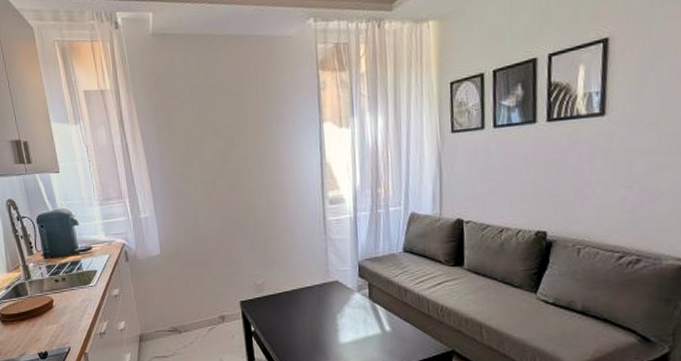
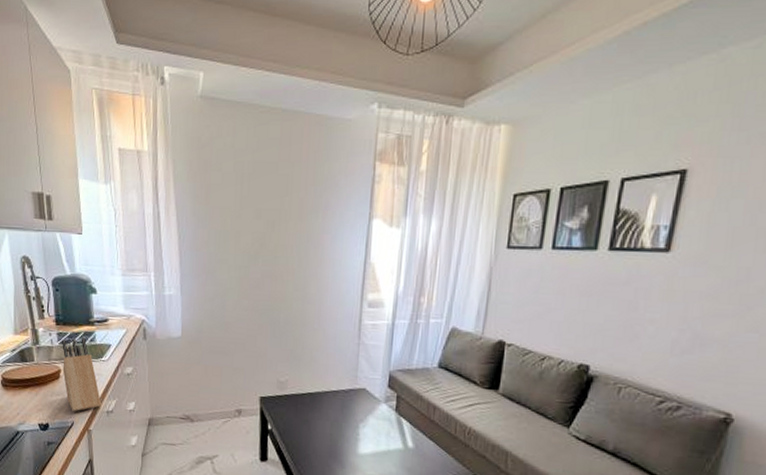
knife block: none [52,266,95,338] -> present [62,337,102,412]

